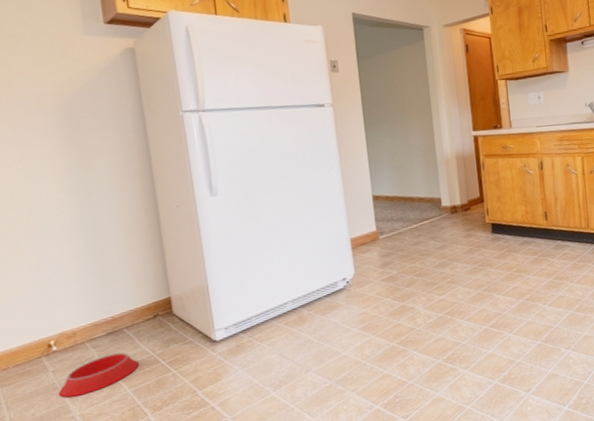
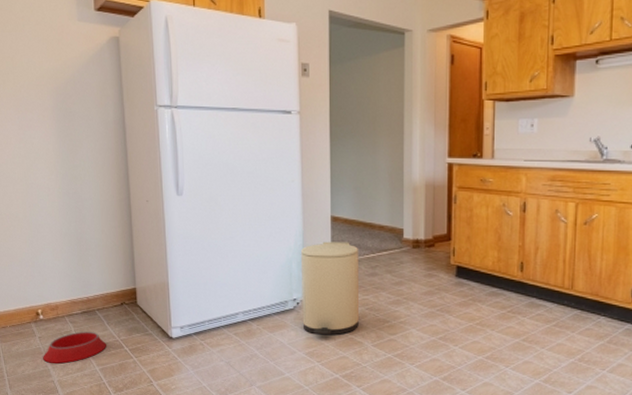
pedal bin: none [346,217,409,309] -> present [301,241,359,336]

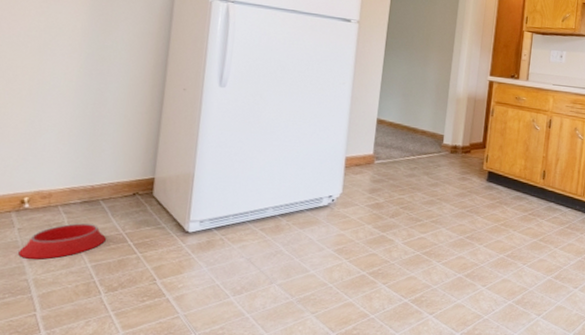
pedal bin: present [301,241,359,336] -> none [335,142,400,233]

